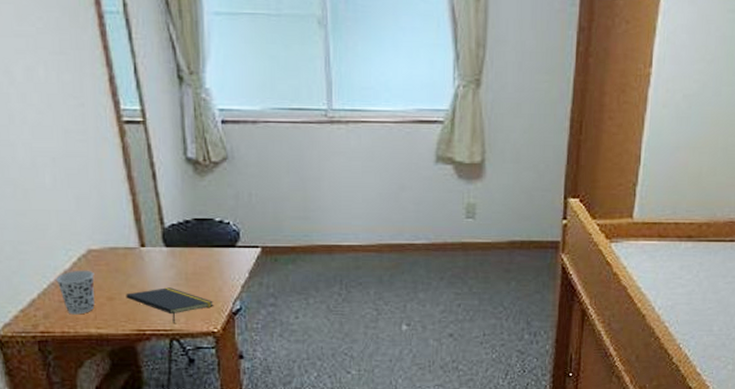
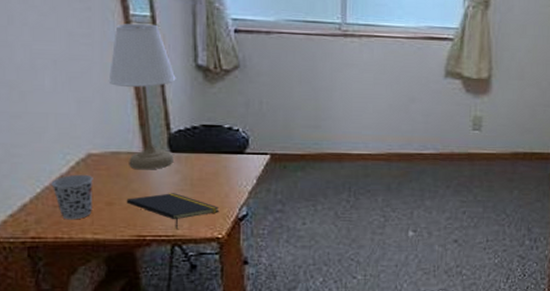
desk lamp: none [103,117,168,265] -> present [108,23,176,170]

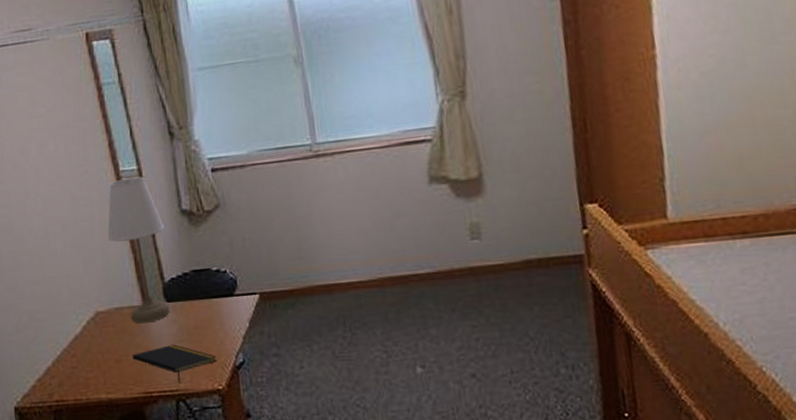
cup: present [51,174,93,220] -> none [68,333,104,381]

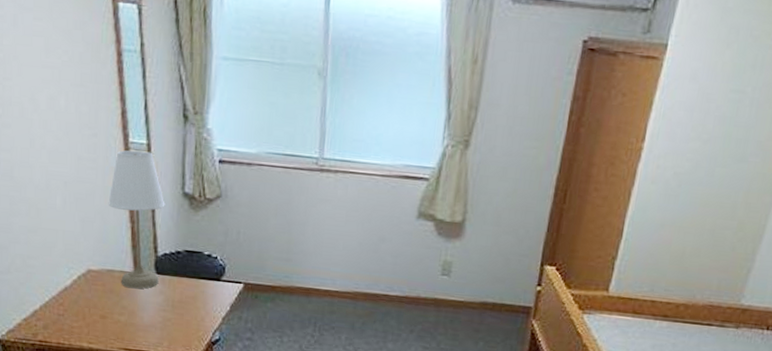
notepad: present [132,344,217,383] -> none [117,312,196,346]

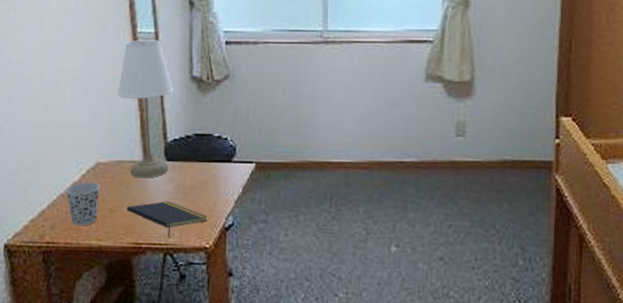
cup: none [57,287,91,329] -> present [65,182,100,226]
notepad: none [117,312,196,346] -> present [126,201,208,237]

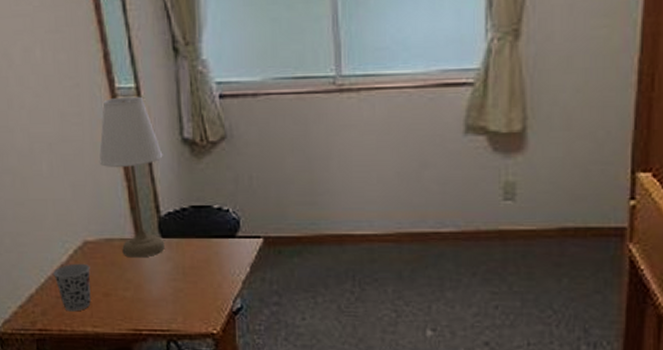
notepad: present [126,201,208,237] -> none [122,283,213,323]

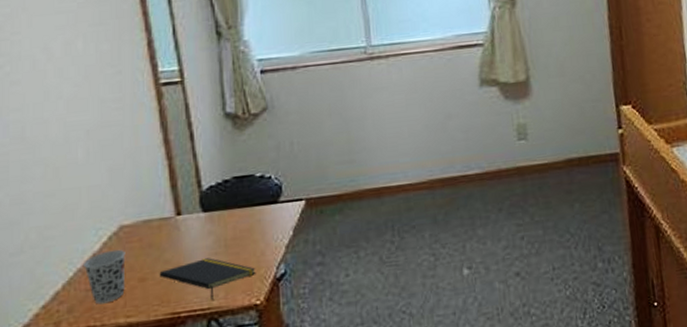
desk lamp: present [99,96,165,258] -> none [139,77,206,237]
notepad: none [122,283,213,323] -> present [159,258,256,300]

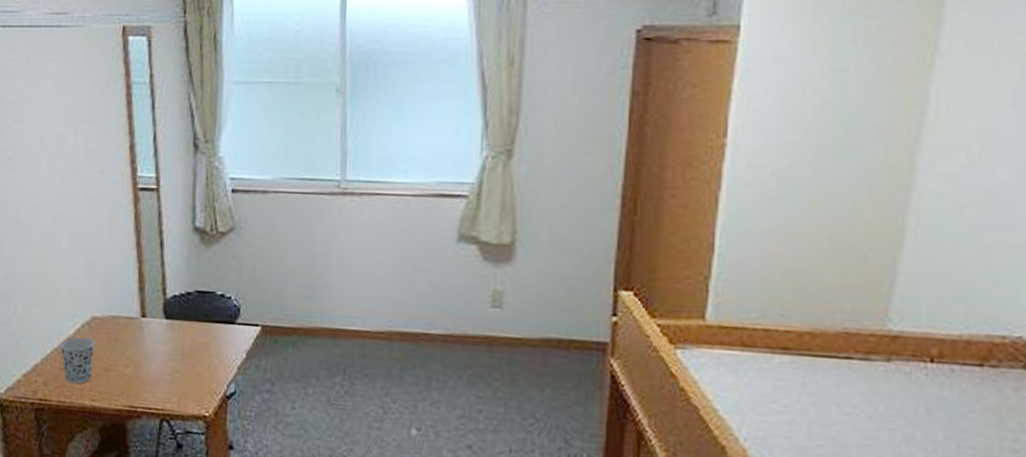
notepad: present [159,258,256,300] -> none [122,362,208,402]

